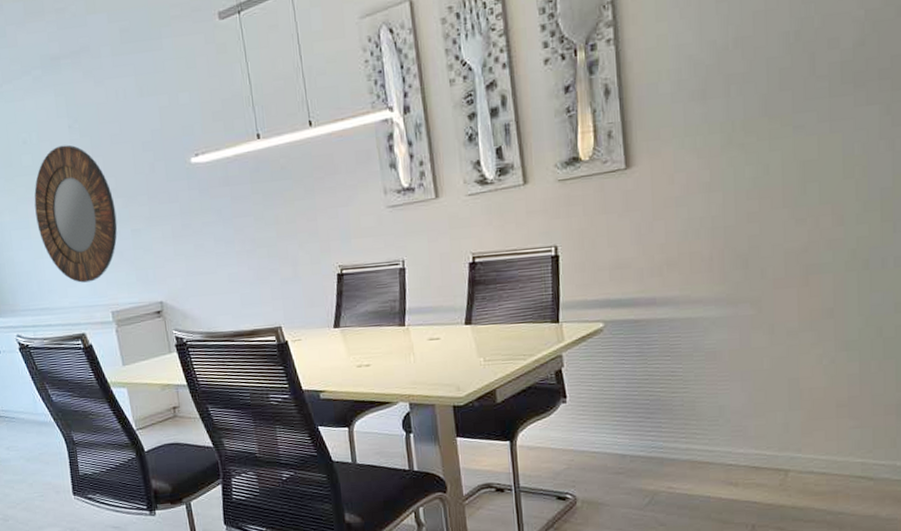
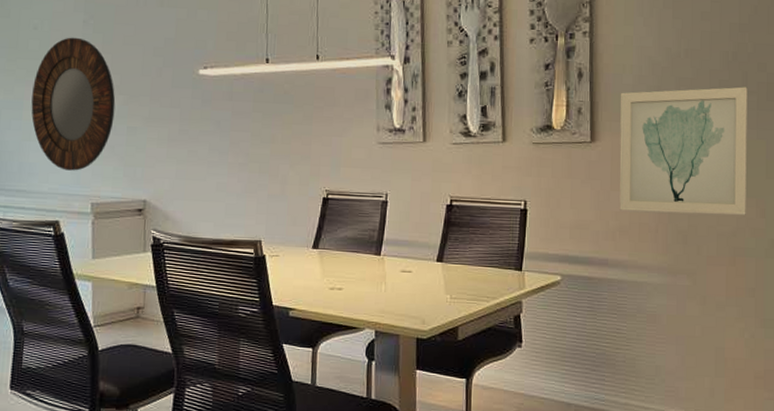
wall art: none [658,71,819,241] -> present [619,87,747,215]

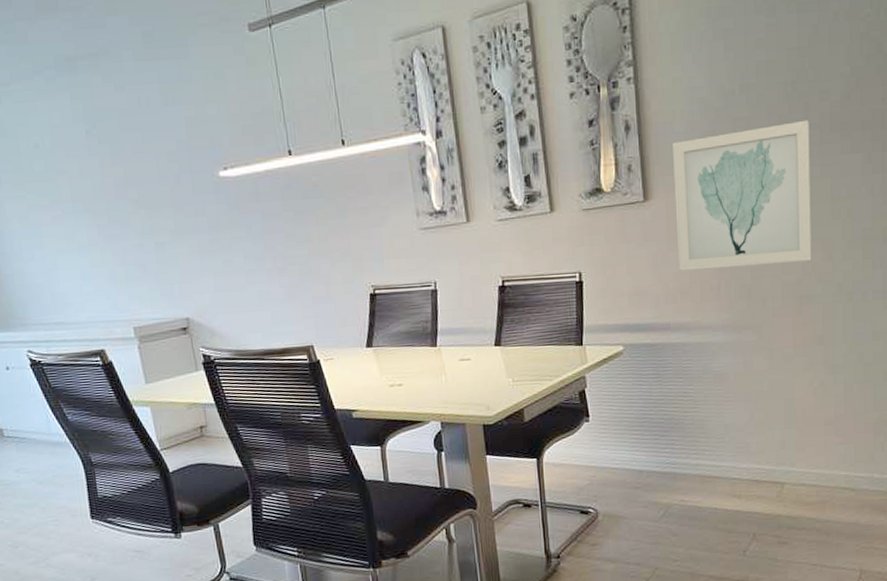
home mirror: present [31,37,116,171] -> none [47,151,140,297]

